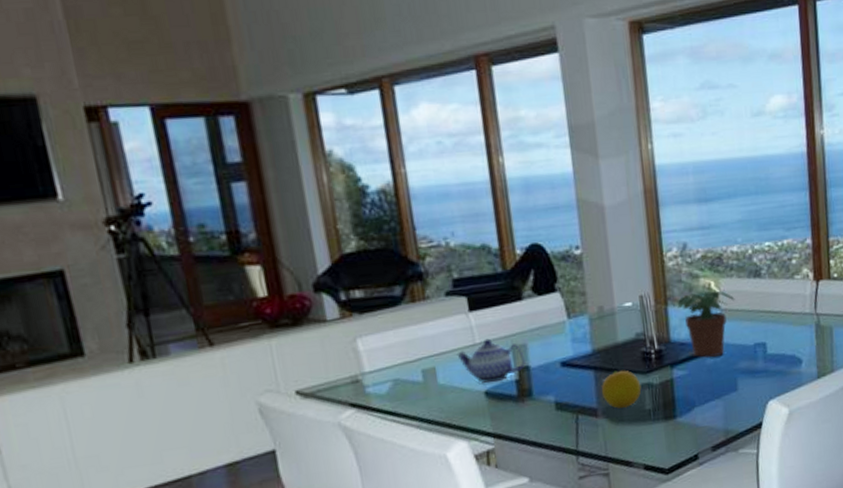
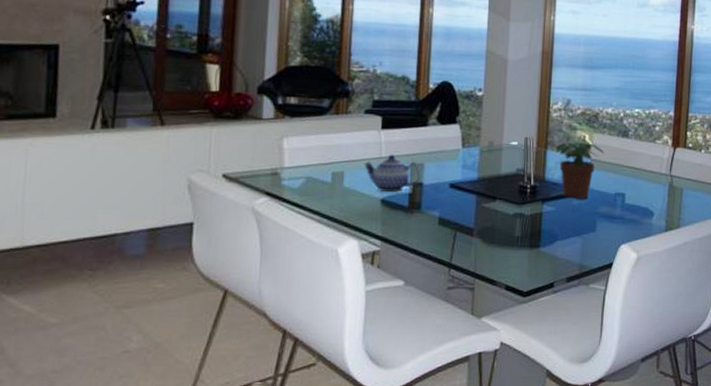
fruit: present [601,370,642,409] -> none [479,198,514,231]

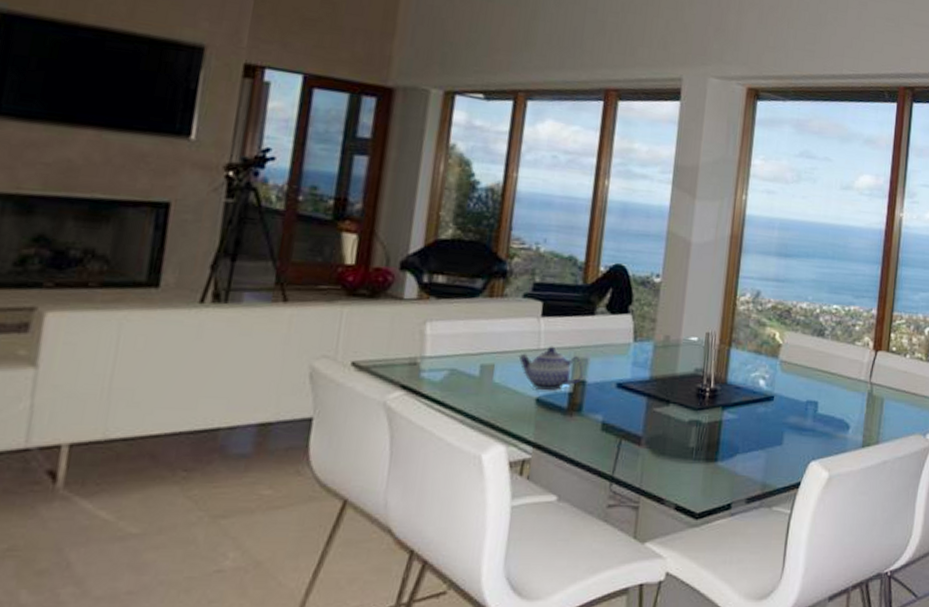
potted plant: present [555,142,604,199] -> none [740,340,796,406]

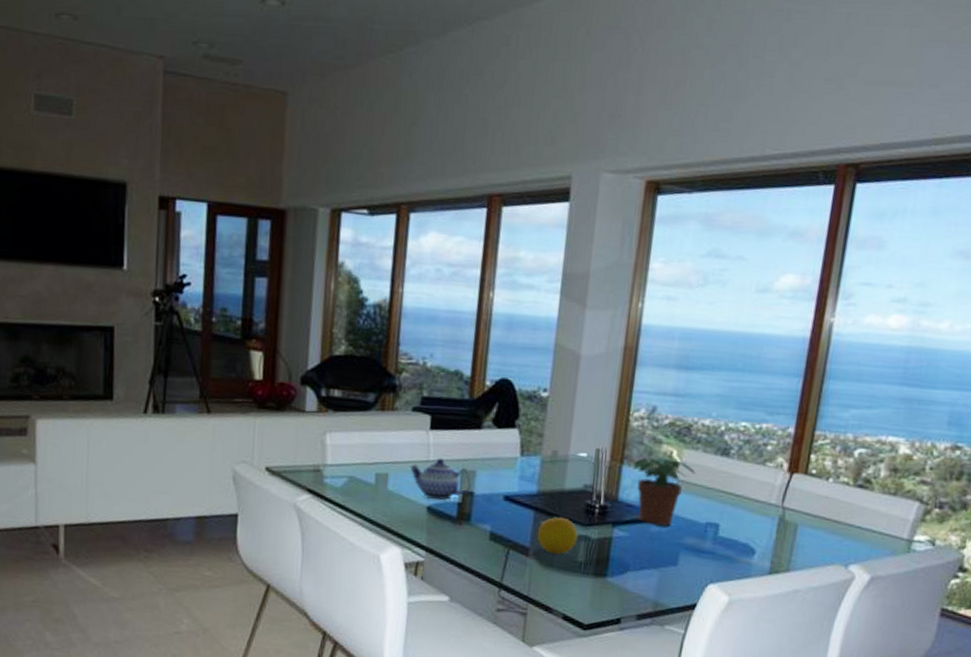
fruit: none [649,402,690,441] -> present [537,516,578,554]
potted plant: none [740,340,796,406] -> present [633,458,696,526]

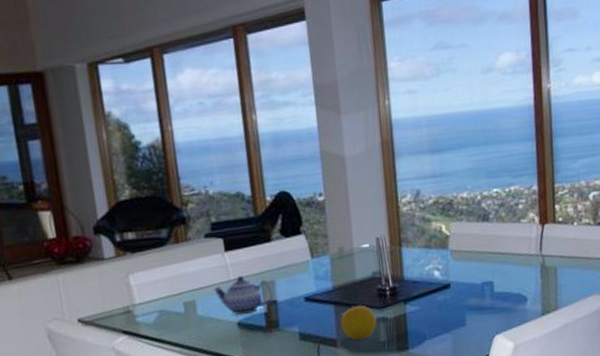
potted plant: present [633,458,696,526] -> none [410,233,465,295]

